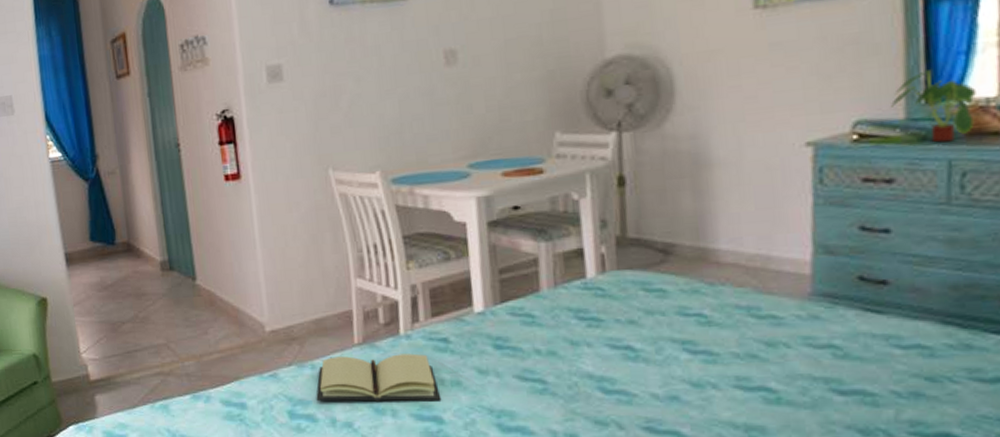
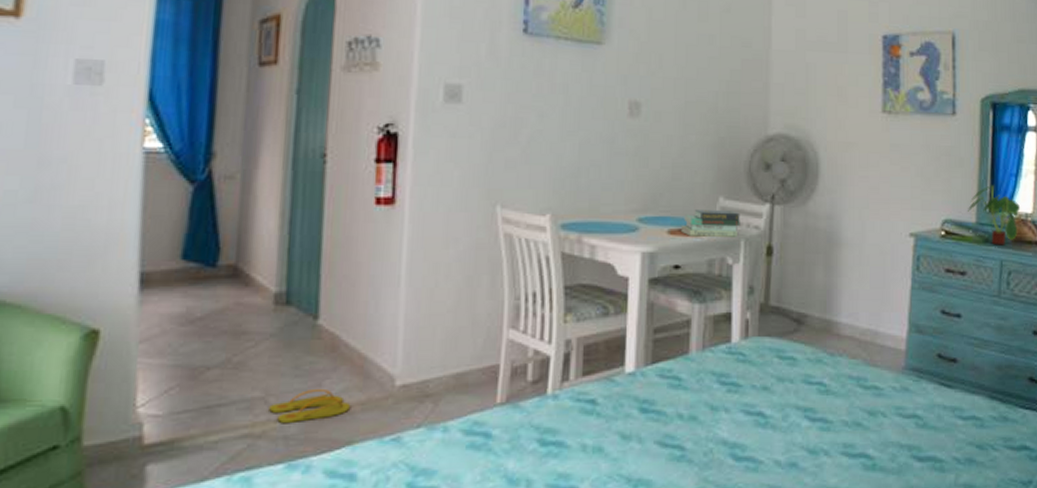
flip-flop: none [172,335,233,364] -> present [269,388,351,424]
book: present [316,353,442,403] -> none [443,416,581,472]
books: none [515,144,583,176] -> present [680,210,740,237]

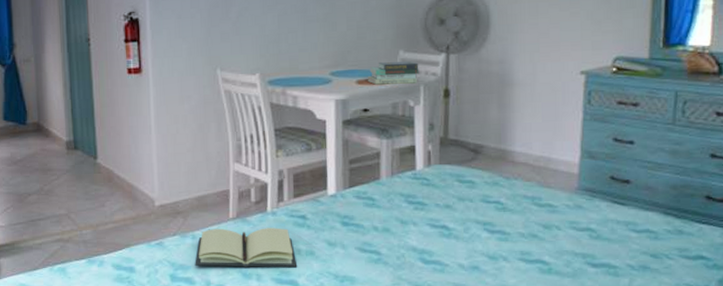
flip-flop: present [269,388,351,424] -> none [72,207,126,233]
book: none [443,416,581,472] -> present [195,227,298,269]
plant: present [968,185,1021,245] -> none [640,22,697,78]

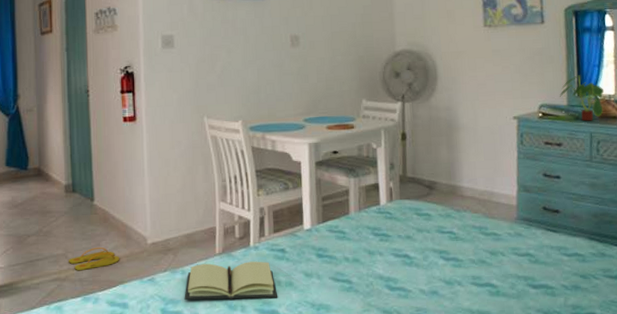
flip-flop: none [72,207,126,233] -> present [69,247,120,271]
books: present [367,61,419,85] -> none [335,109,380,130]
plant: none [640,22,697,78] -> present [560,75,605,121]

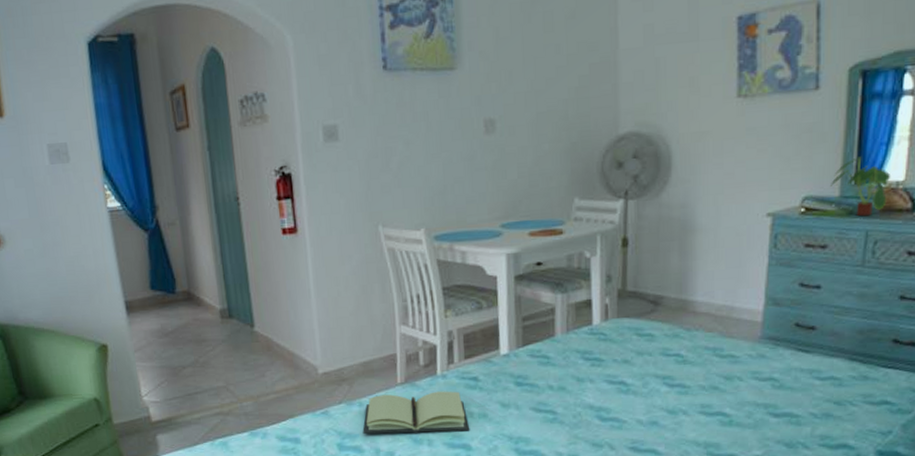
flip-flop: present [69,247,120,271] -> none [231,378,288,405]

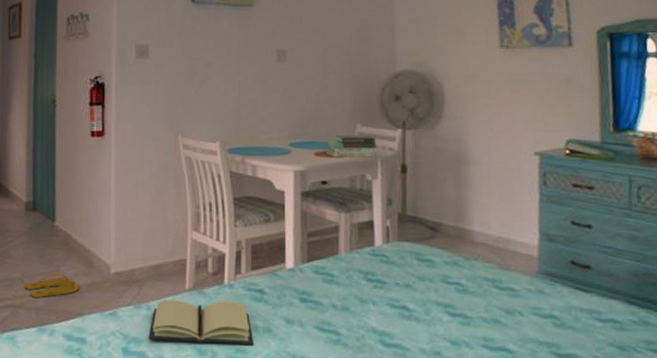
flip-flop: none [231,378,288,405] -> present [25,273,80,298]
books: none [540,209,596,236] -> present [325,136,376,158]
plant: present [831,157,891,217] -> none [591,107,647,162]

